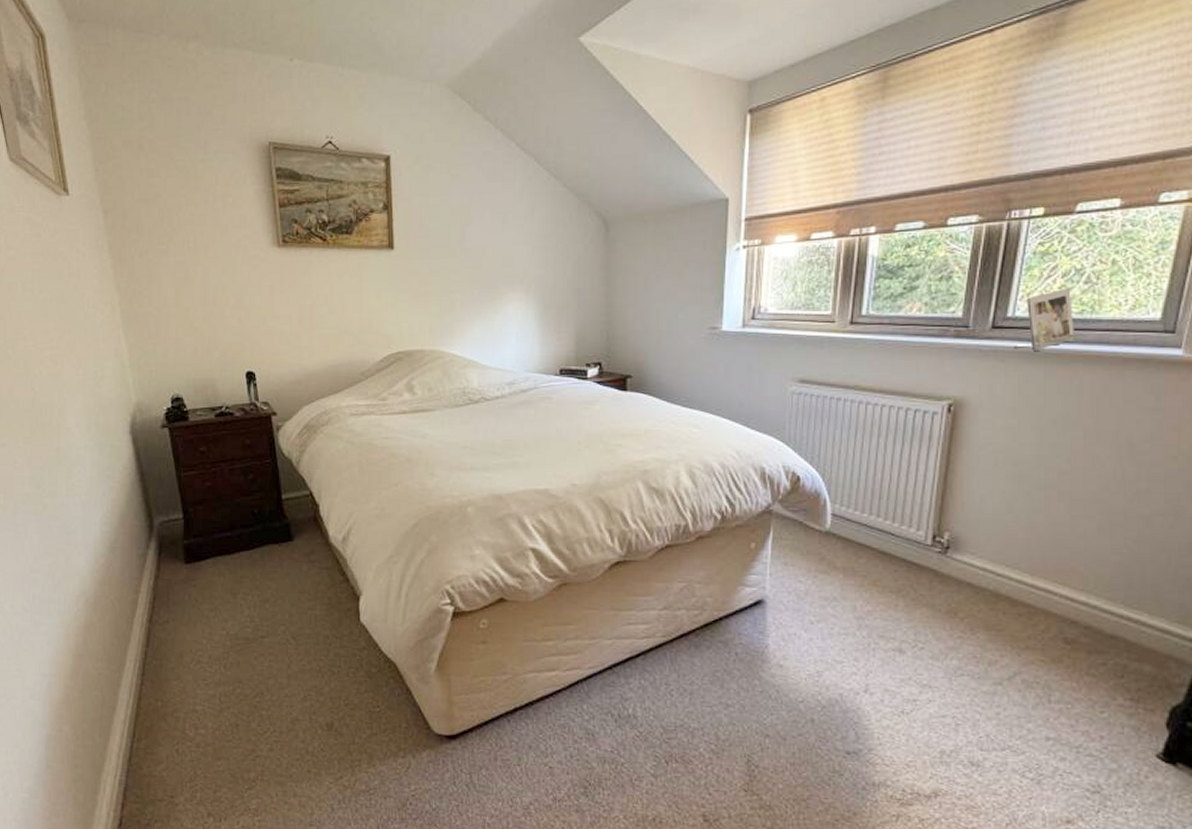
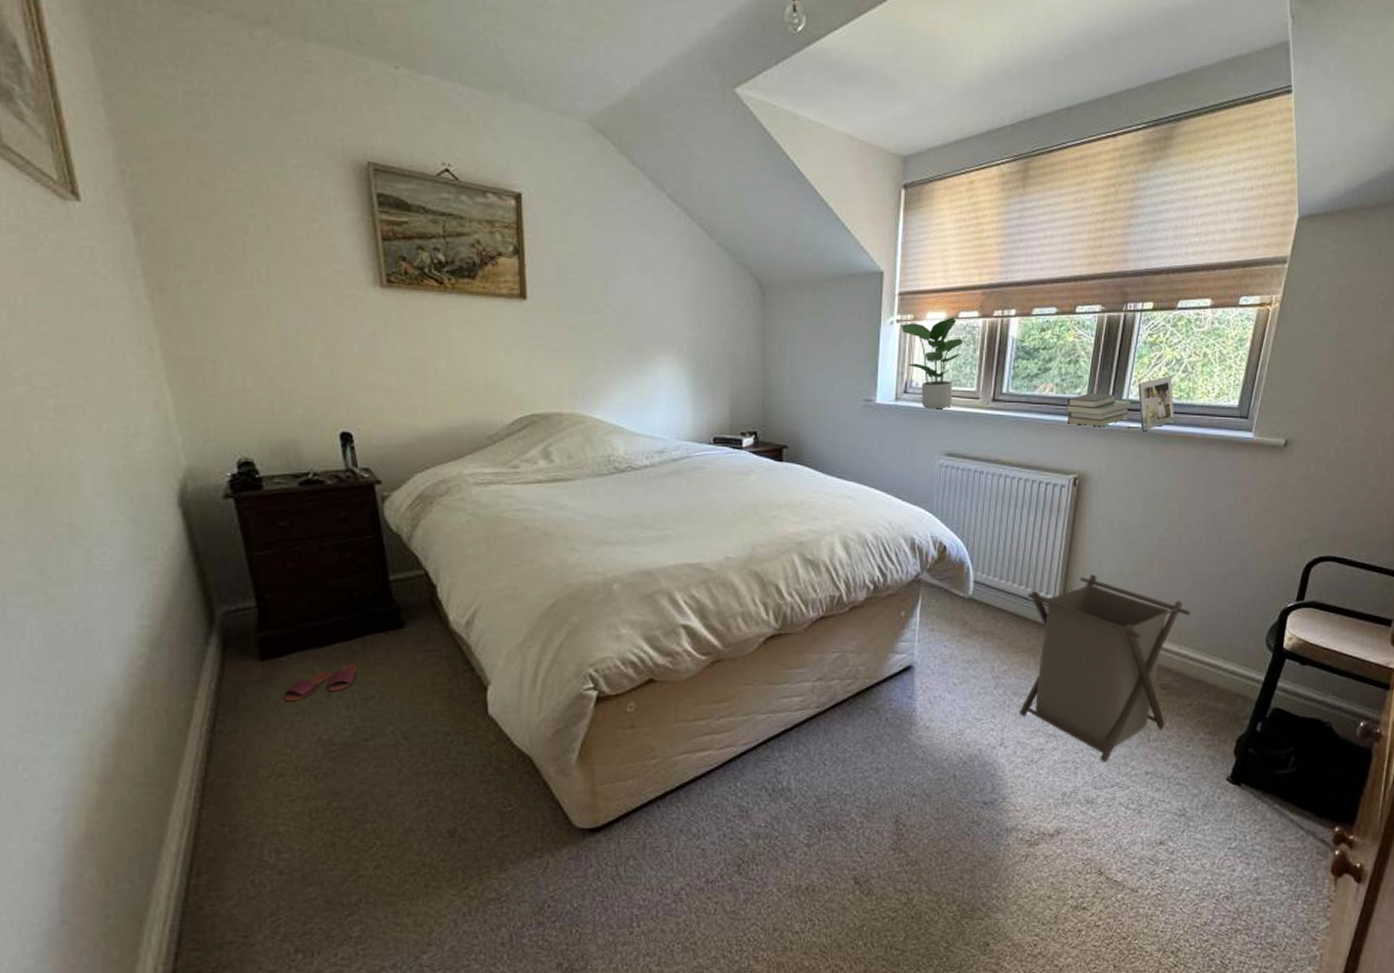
slippers: none [202,570,258,600] -> present [284,663,359,702]
potted plant: none [747,239,817,335] -> present [900,317,964,409]
laundry basket: none [887,510,1102,721] -> present [1020,574,1191,762]
books: none [938,311,1017,348] -> present [1066,393,1130,427]

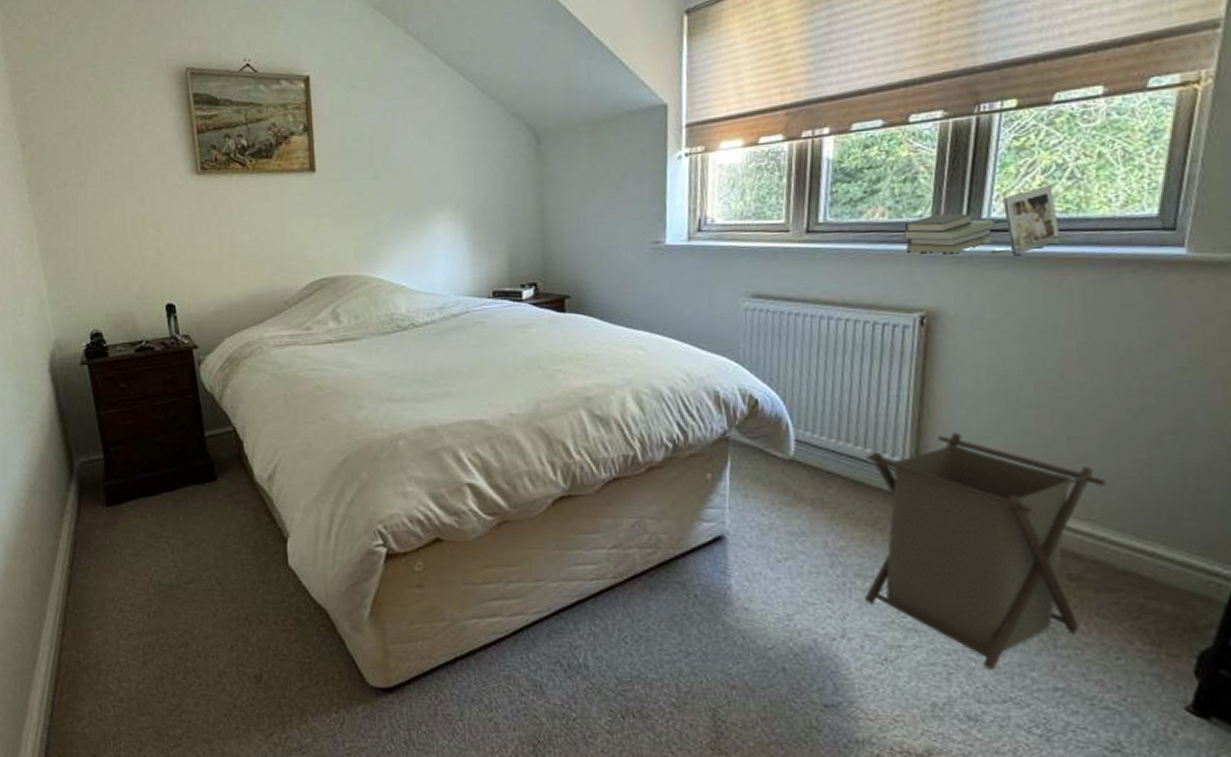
slippers: present [284,663,359,702] -> none [124,512,181,545]
potted plant: present [900,317,964,409] -> none [690,144,766,247]

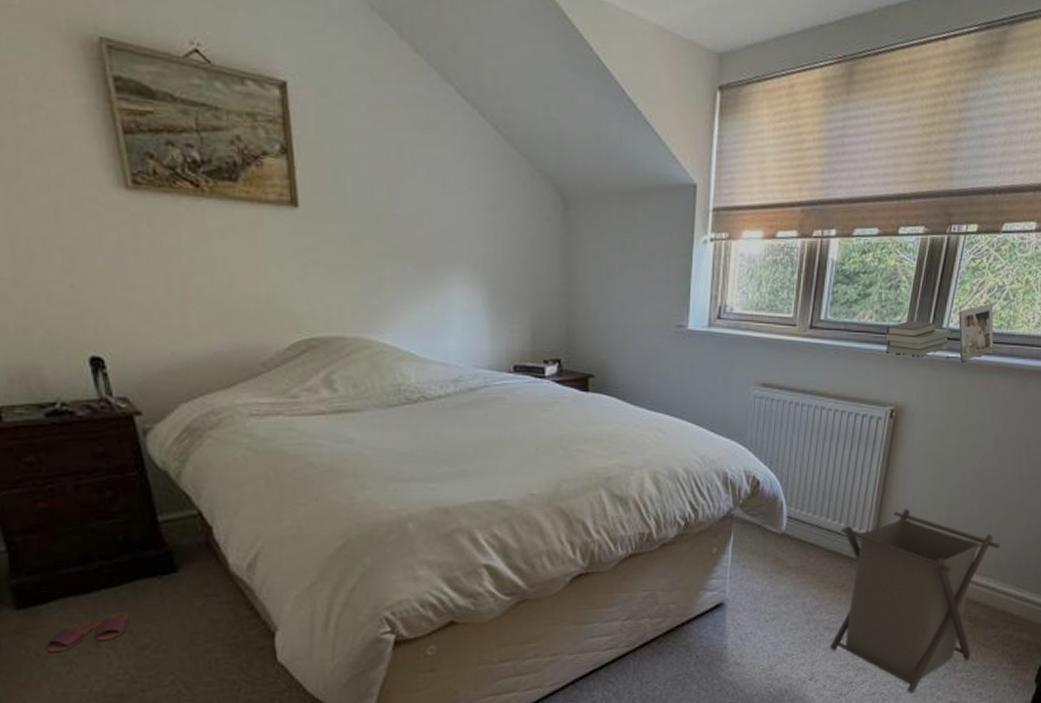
slippers: none [124,512,181,545] -> present [47,611,130,653]

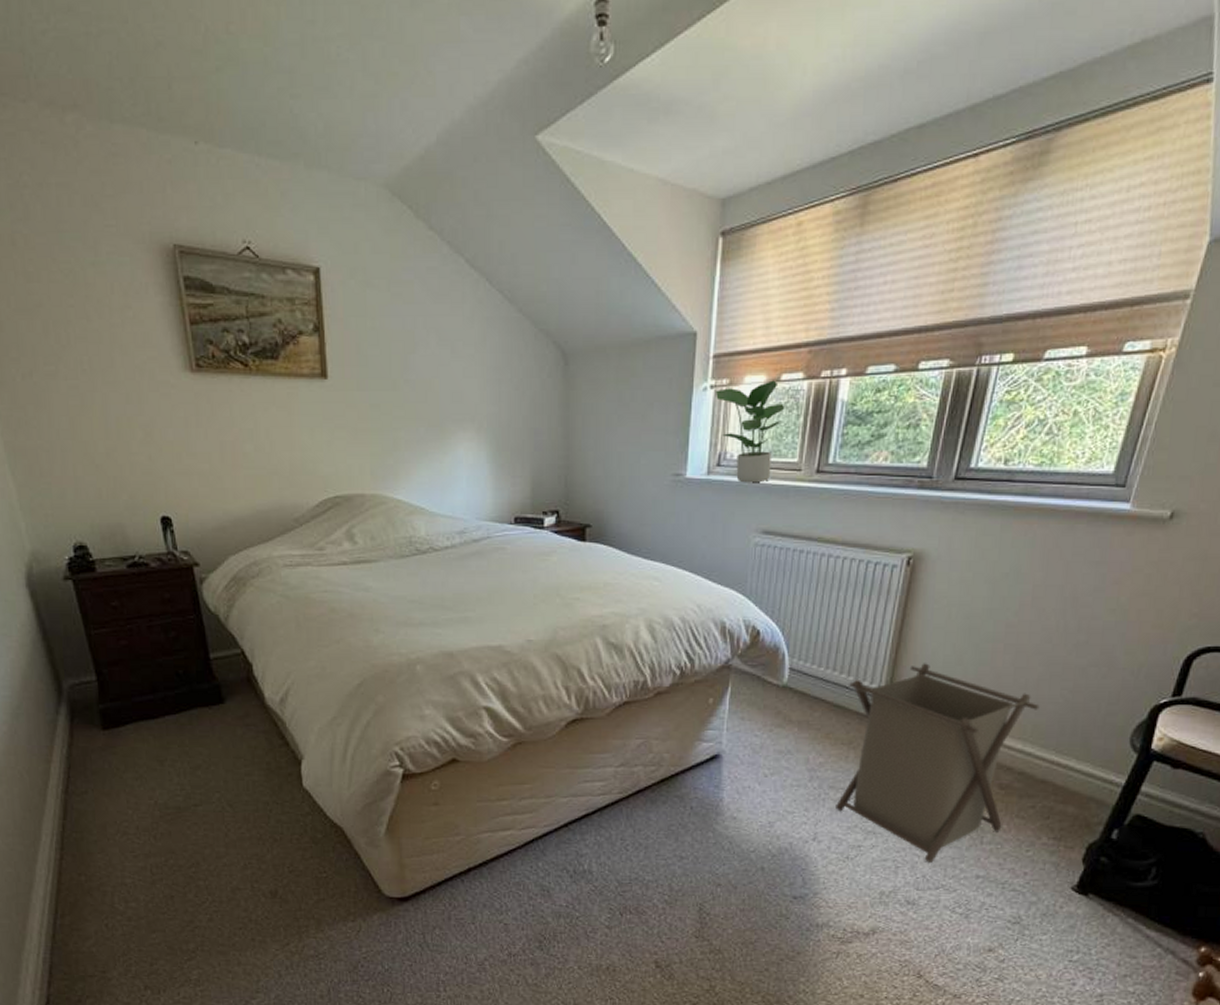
slippers: present [47,611,130,653] -> none [124,735,187,768]
potted plant: none [714,237,781,337] -> present [714,380,785,483]
books: present [885,321,951,357] -> none [902,462,980,500]
photo frame: present [946,303,994,362] -> none [974,438,1033,504]

